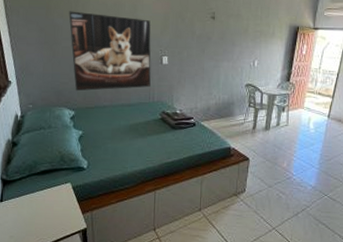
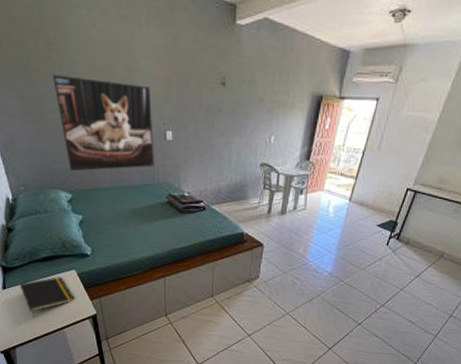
notepad: none [16,190,67,232] -> present [19,277,75,318]

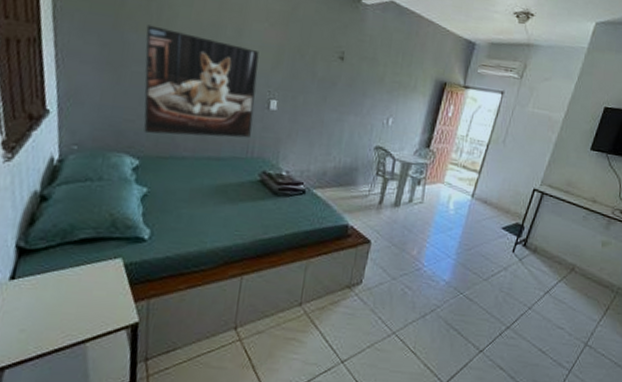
notepad: present [19,277,75,318] -> none [36,266,112,324]

